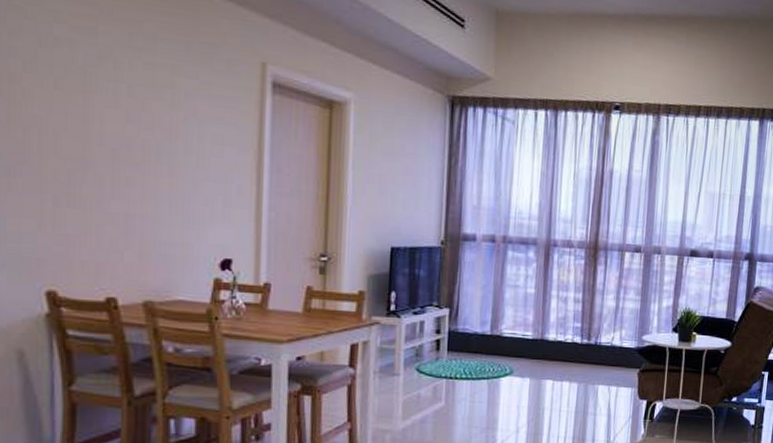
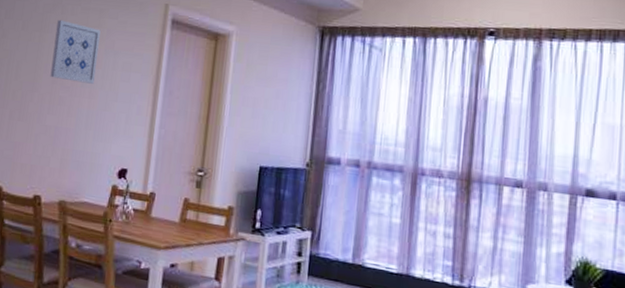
wall art: none [108,76,175,160] -> present [50,19,101,84]

